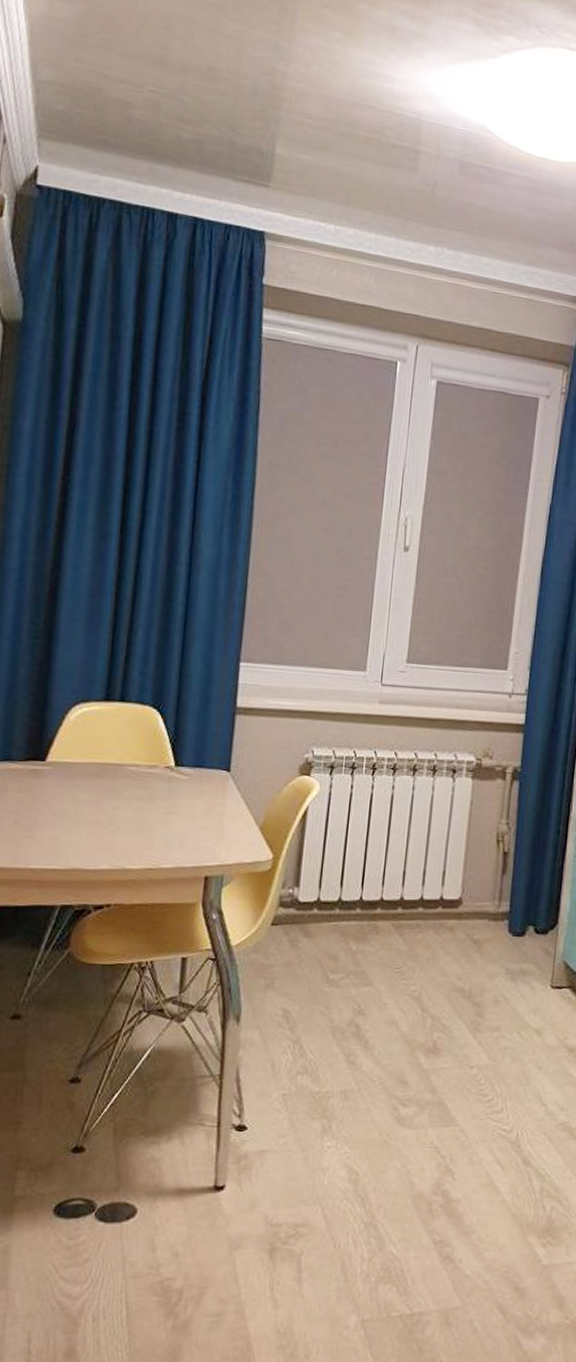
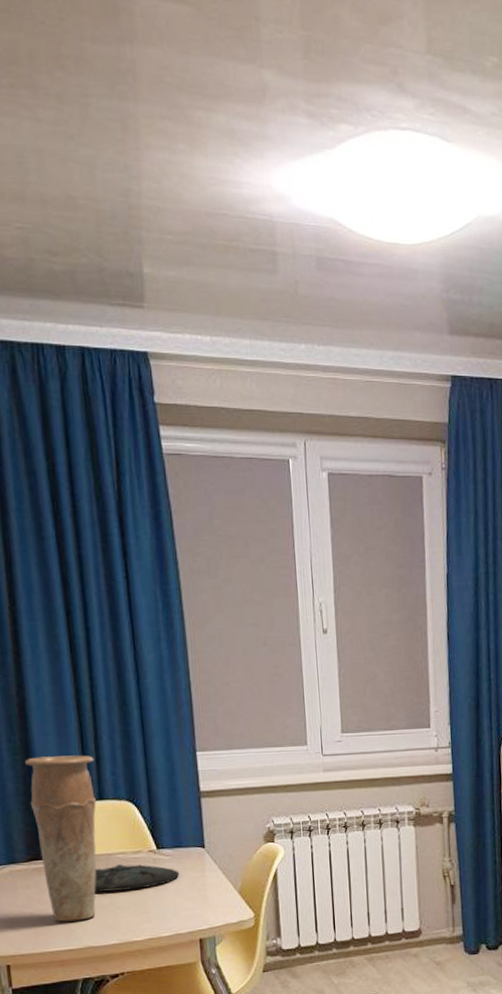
vase: none [40,644,124,837] -> present [25,755,97,922]
plate: none [95,778,196,809] -> present [94,864,180,892]

